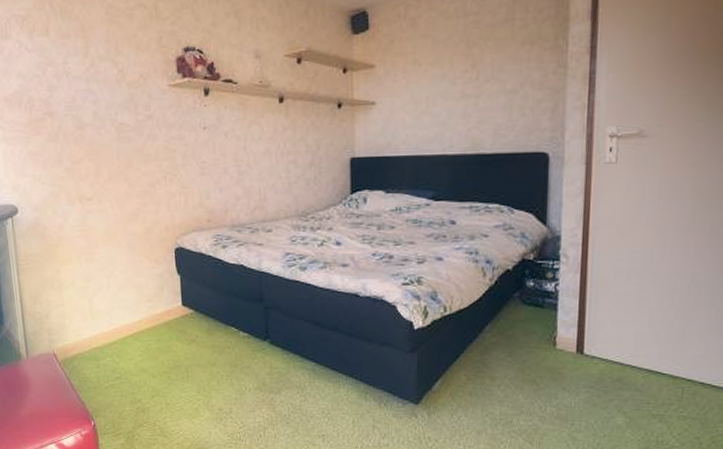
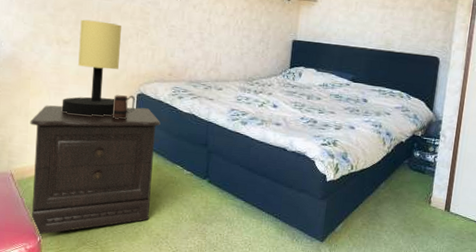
nightstand: none [64,264,207,419] -> present [30,105,161,235]
table lamp: none [94,168,152,280] -> present [61,19,121,116]
mug: none [149,251,174,280] -> present [112,95,135,120]

